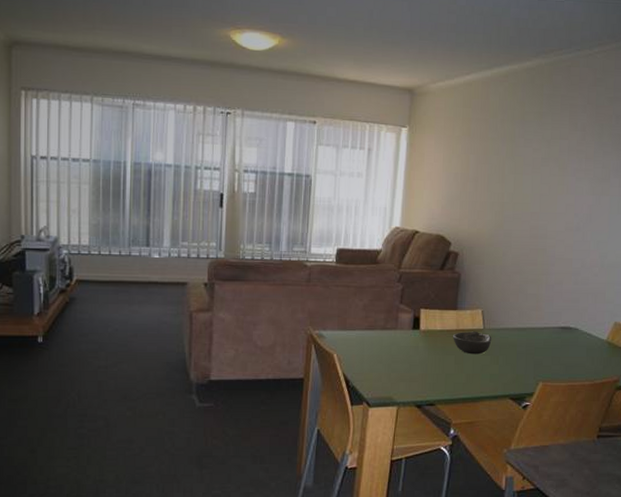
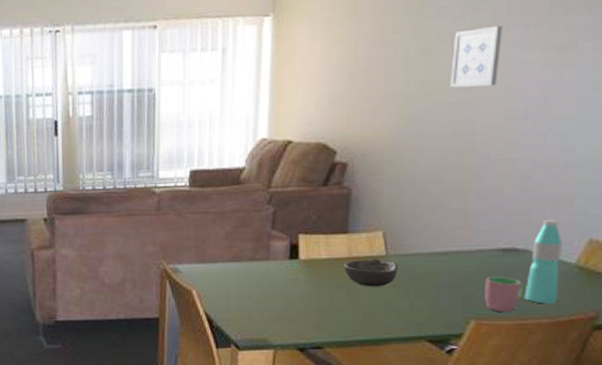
wall art: none [531,159,565,204] -> present [450,26,503,88]
cup: none [549,348,575,377] -> present [485,276,526,313]
water bottle: none [574,306,598,370] -> present [524,219,562,304]

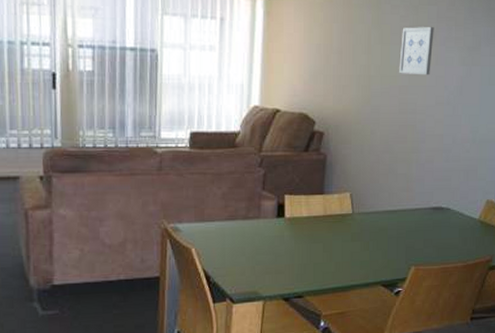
bowl: present [344,258,399,287] -> none [320,216,361,241]
cup: present [485,276,526,313] -> none [421,229,448,259]
water bottle: present [524,219,562,304] -> none [446,184,470,251]

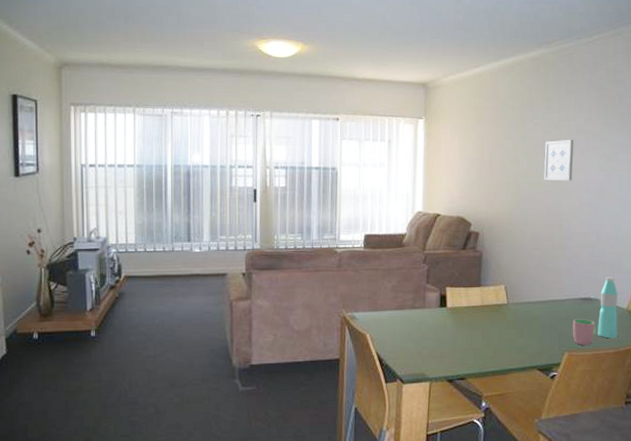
cup: none [421,229,448,259] -> present [572,318,598,346]
water bottle: none [446,184,470,251] -> present [597,276,618,339]

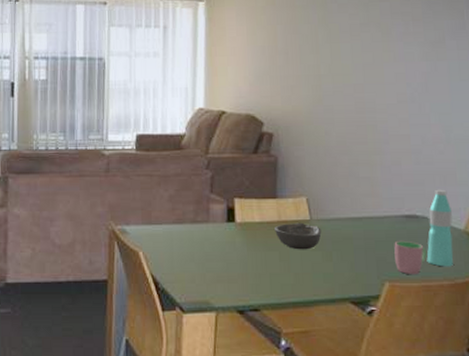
bowl: none [479,306,516,329] -> present [275,222,322,250]
wall art: present [544,140,574,181] -> none [351,23,389,73]

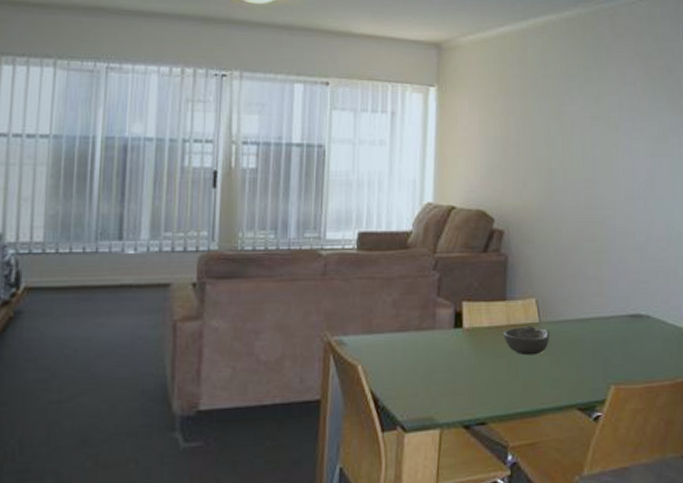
cup: present [394,240,428,275] -> none [619,341,651,377]
water bottle: present [426,189,454,267] -> none [649,287,674,367]

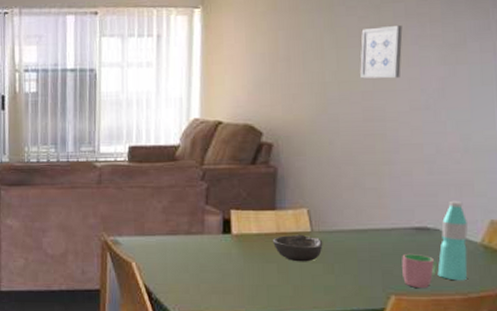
wall art: none [582,117,617,168] -> present [360,26,403,79]
cup: none [619,341,651,377] -> present [402,253,439,289]
water bottle: none [649,287,674,367] -> present [437,200,468,281]

